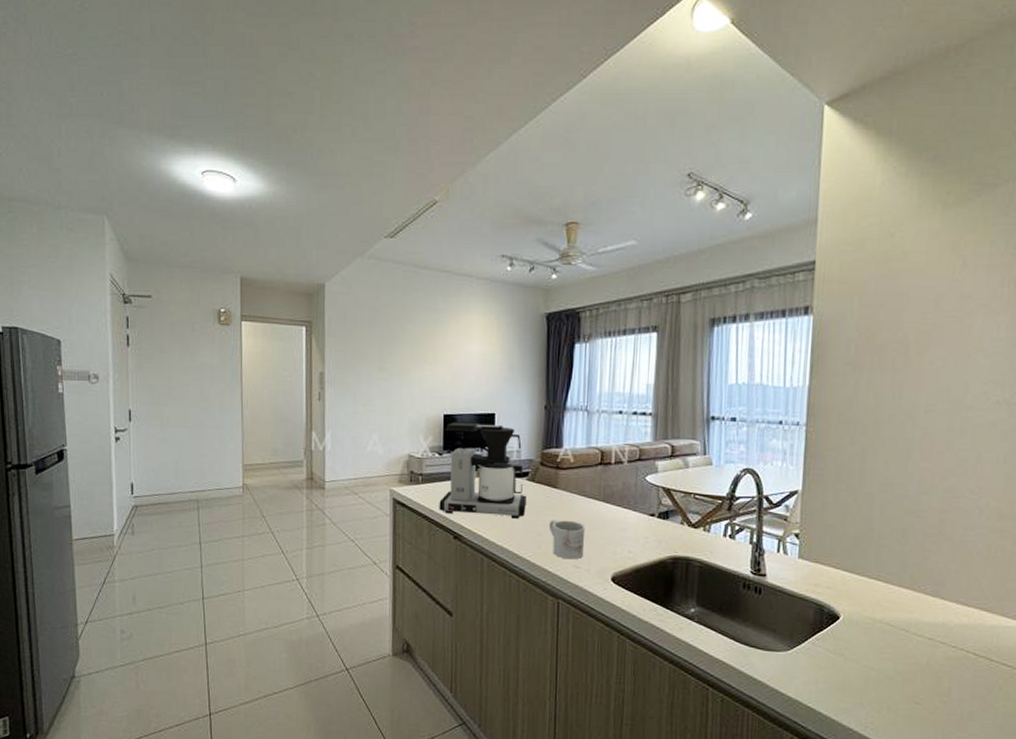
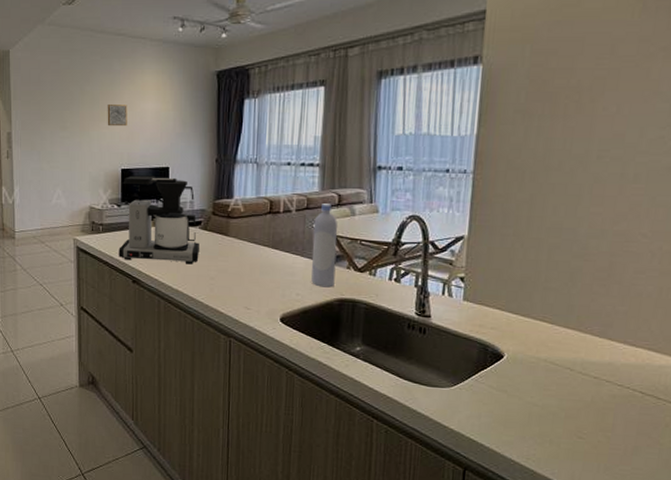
wall art: none [429,344,452,369] -> present [107,103,128,127]
mug: present [548,519,586,560] -> none [220,265,256,302]
bottle: none [644,455,671,544] -> present [311,203,338,288]

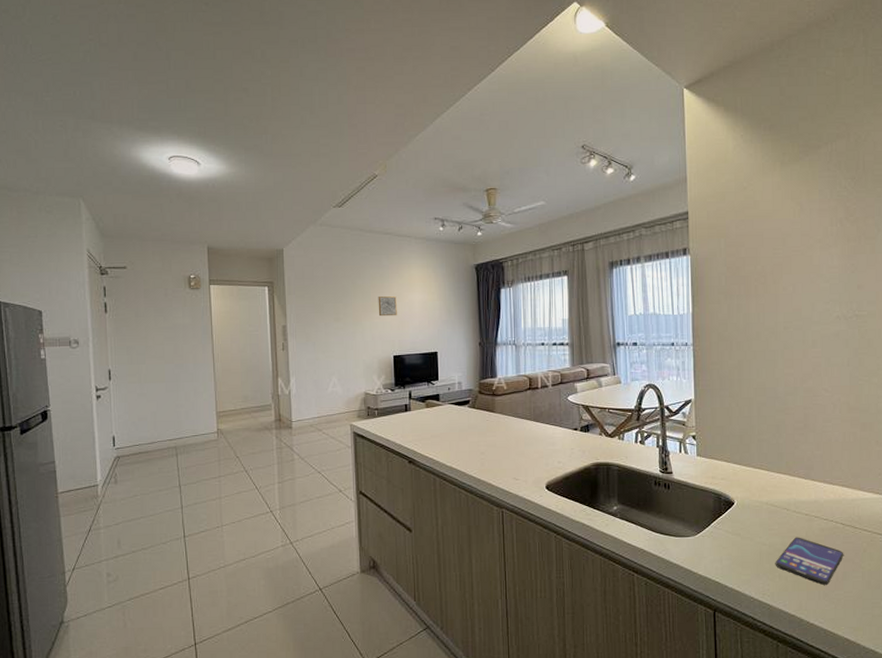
coffee maker: present [118,175,199,264] -> none [394,360,469,442]
bottle: present [311,203,338,288] -> none [568,378,590,454]
smartphone: none [546,401,639,458] -> present [775,537,844,585]

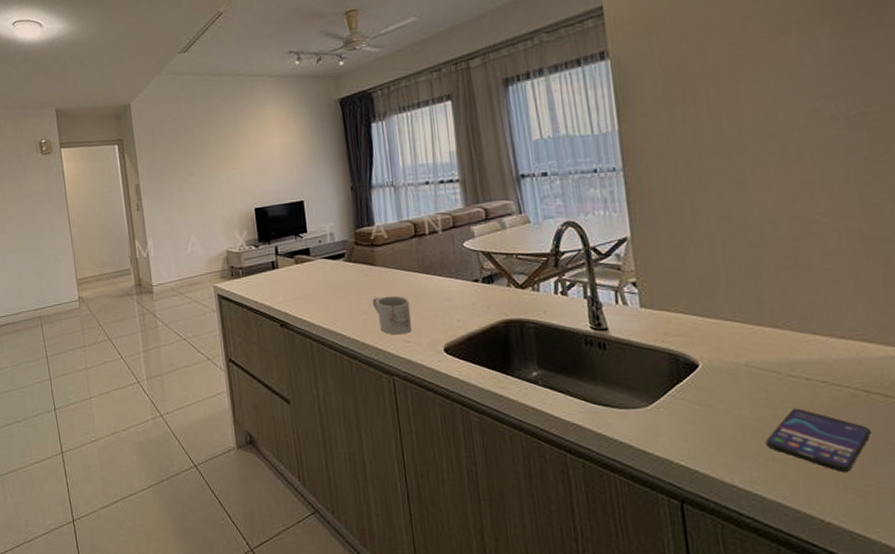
wall art: present [378,295,397,317] -> none [233,143,255,167]
mug: none [489,439,521,473] -> present [372,295,413,335]

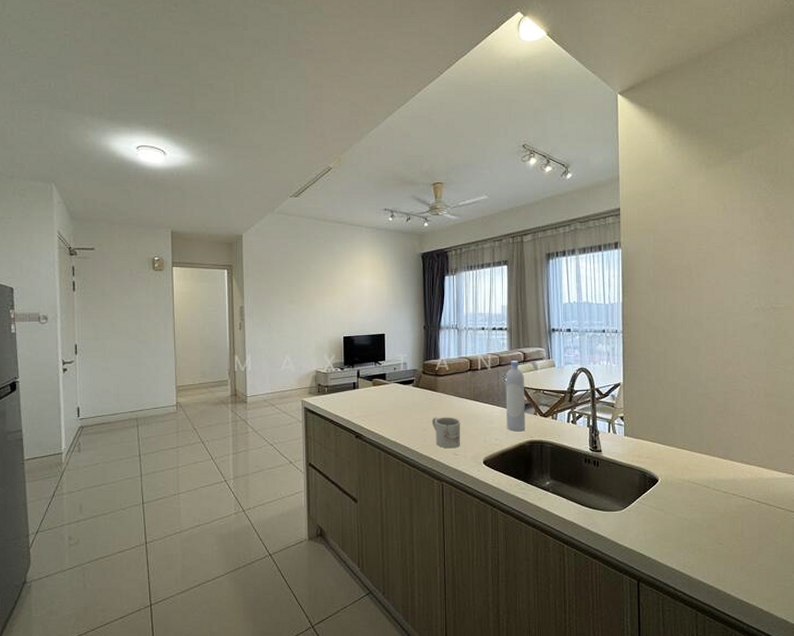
bottle: none [463,219,497,310] -> present [506,361,525,432]
smartphone: present [765,408,872,472] -> none [695,513,759,558]

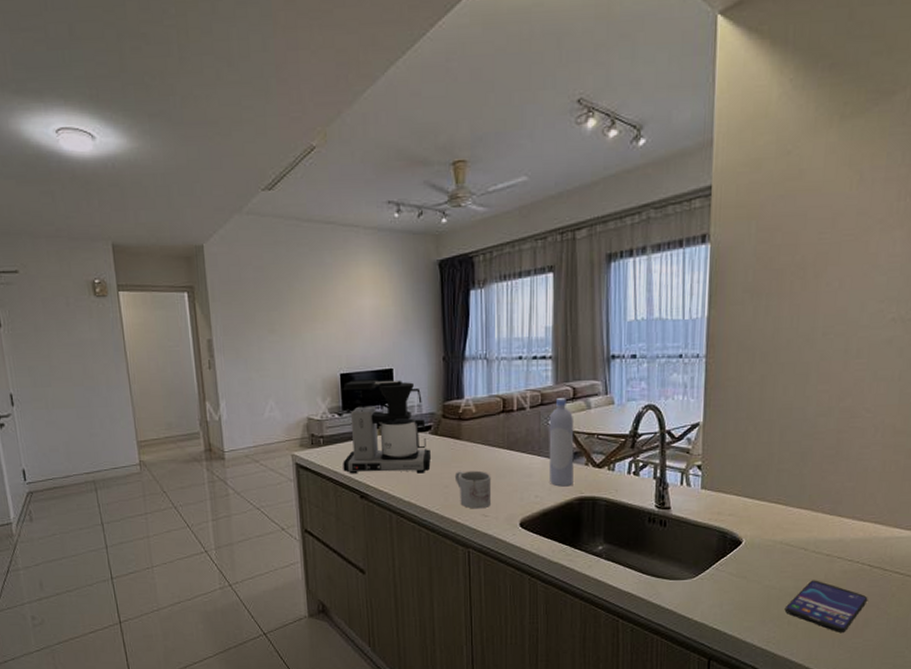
coffee maker: none [342,342,413,418] -> present [342,379,431,474]
smartphone: none [695,513,759,558] -> present [784,580,868,632]

